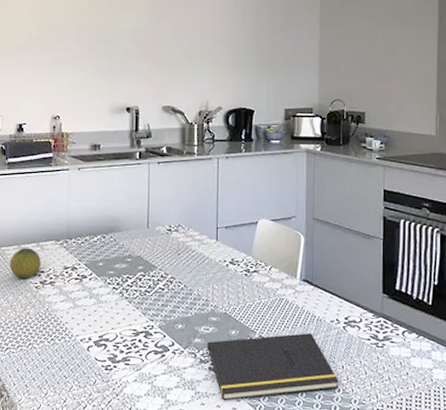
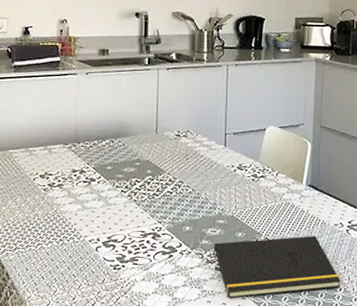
fruit: present [9,248,41,278] -> none [17,151,49,181]

